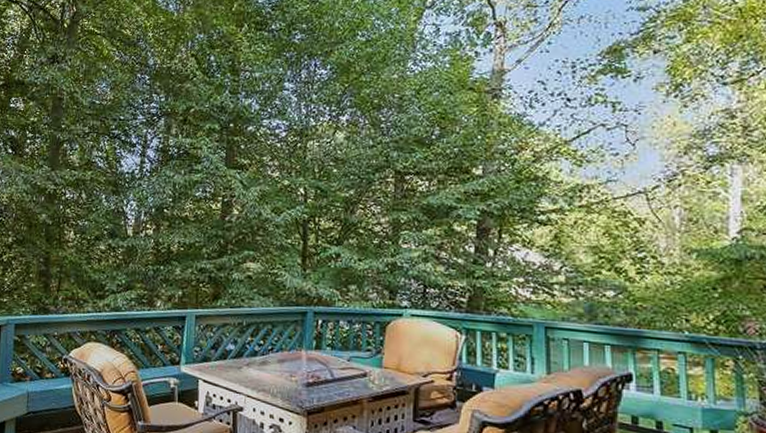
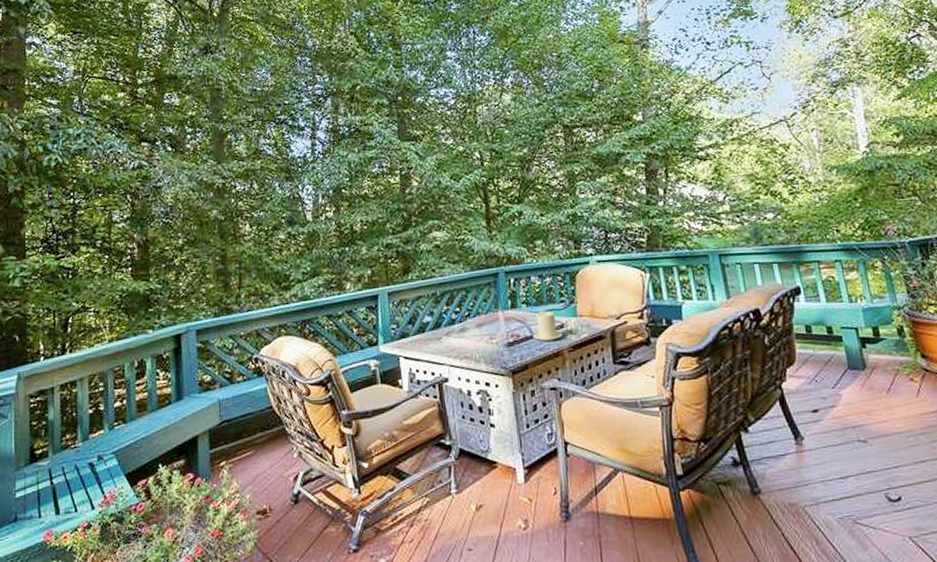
candle: none [333,357,365,388] -> present [532,311,563,341]

